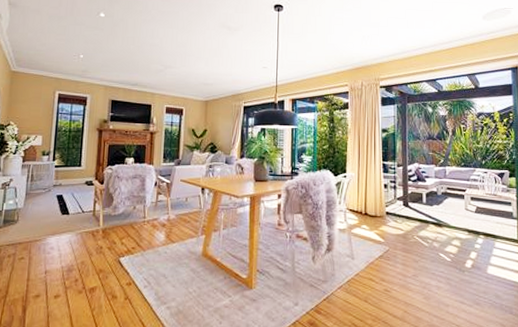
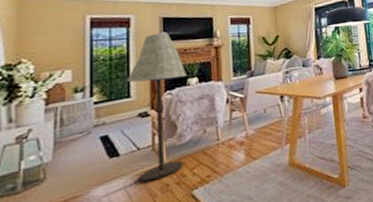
floor lamp: none [79,113,125,242] -> present [126,32,186,183]

